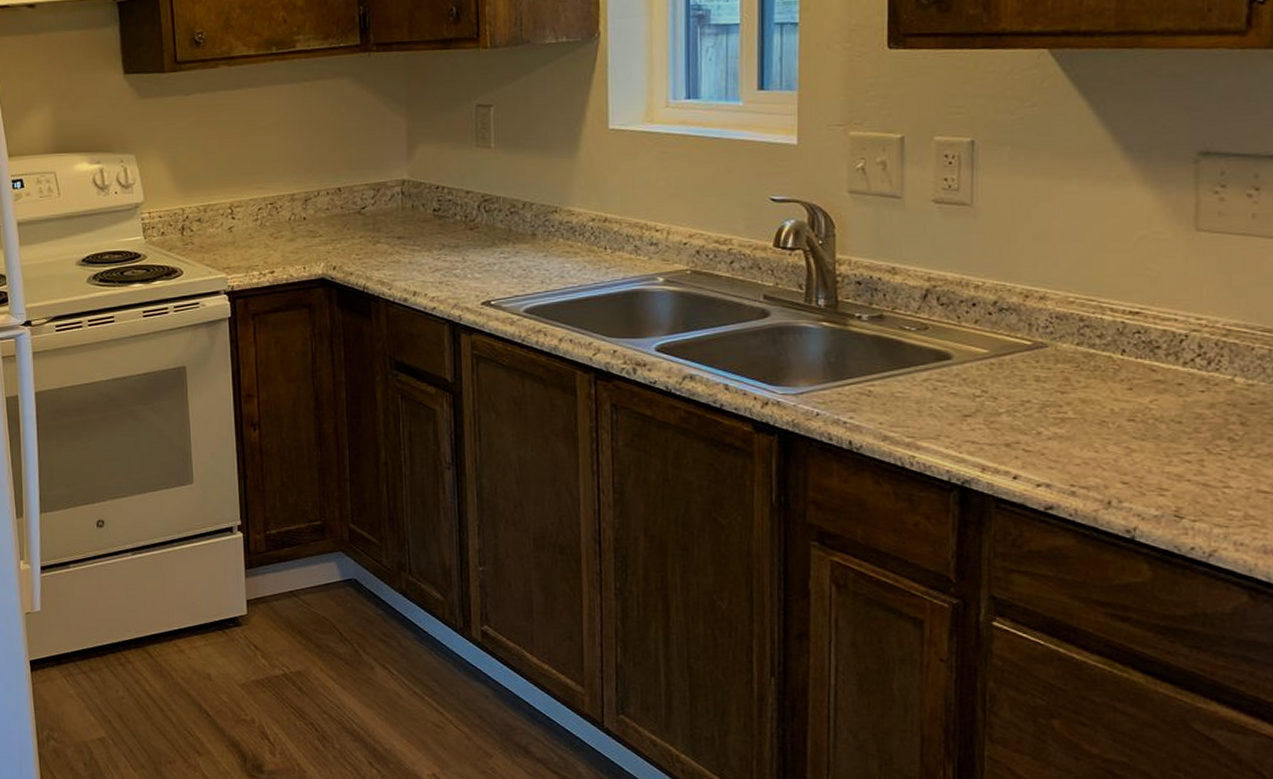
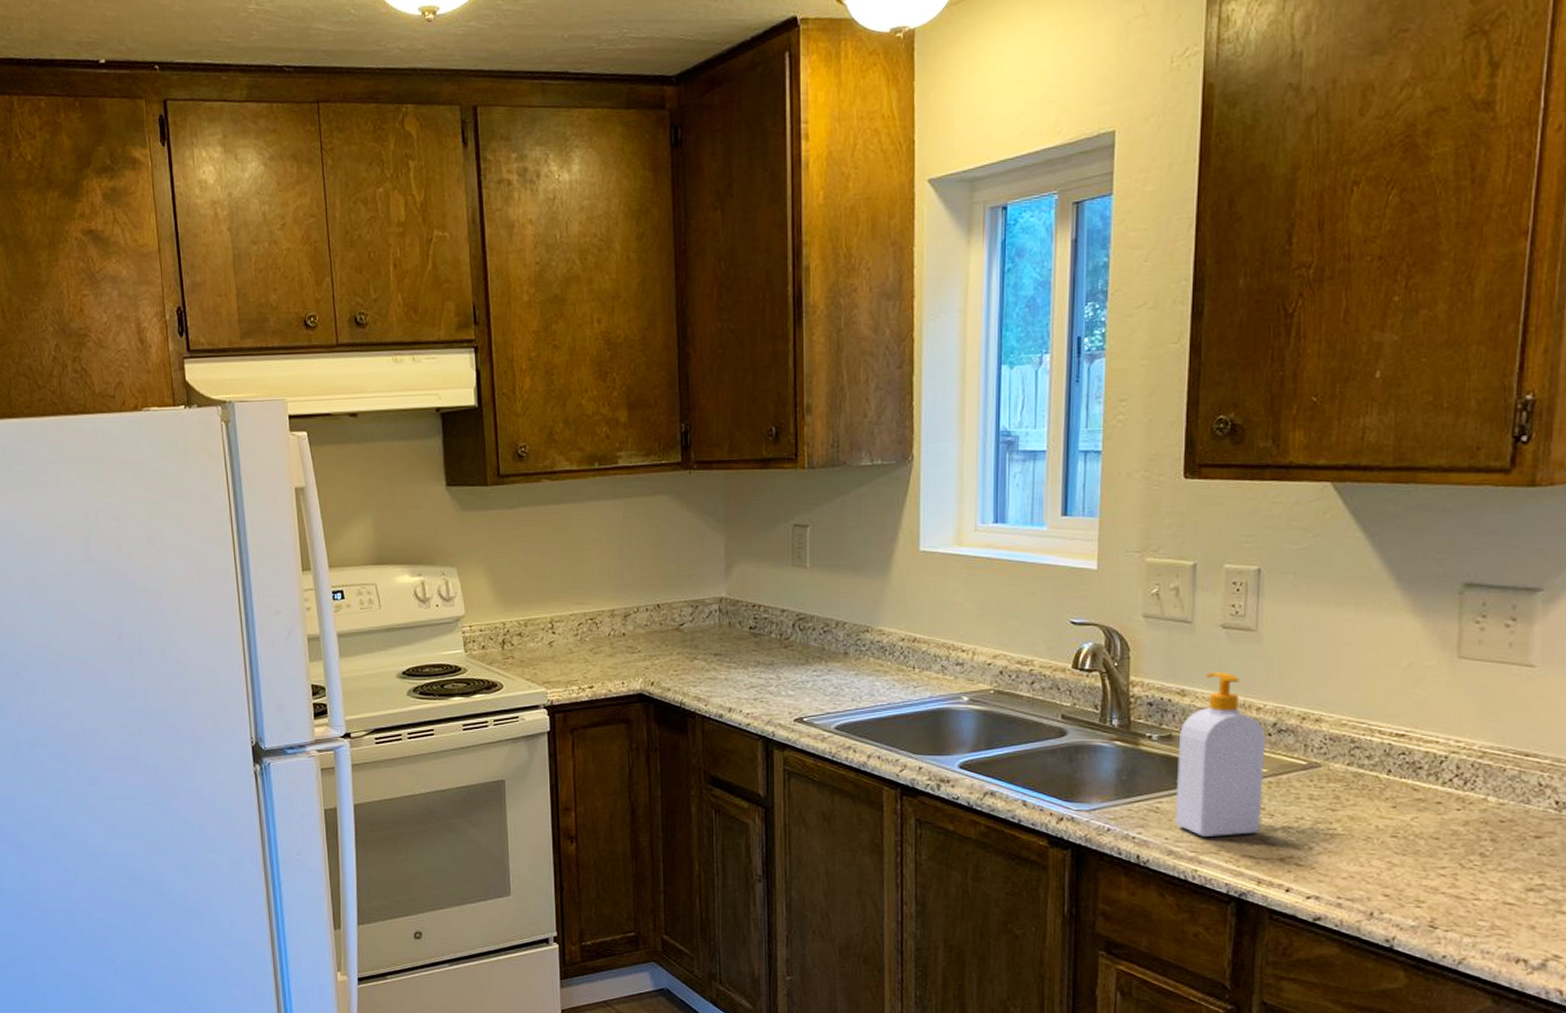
soap bottle: none [889,248,986,421] -> present [1175,672,1266,836]

